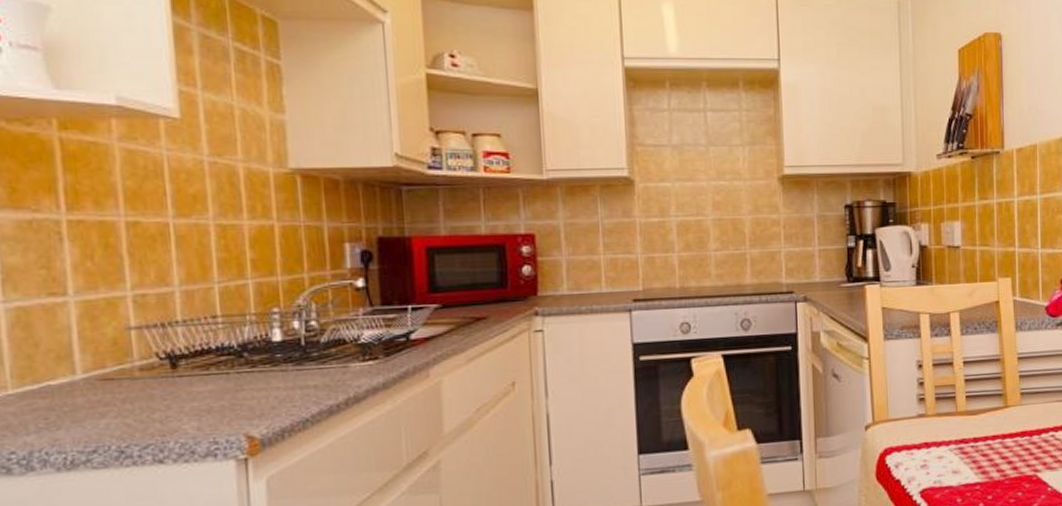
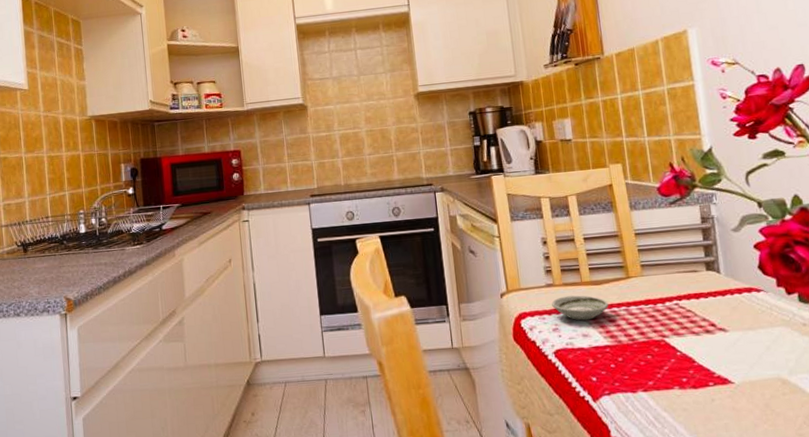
saucer: none [922,426,983,456] -> present [552,295,609,321]

